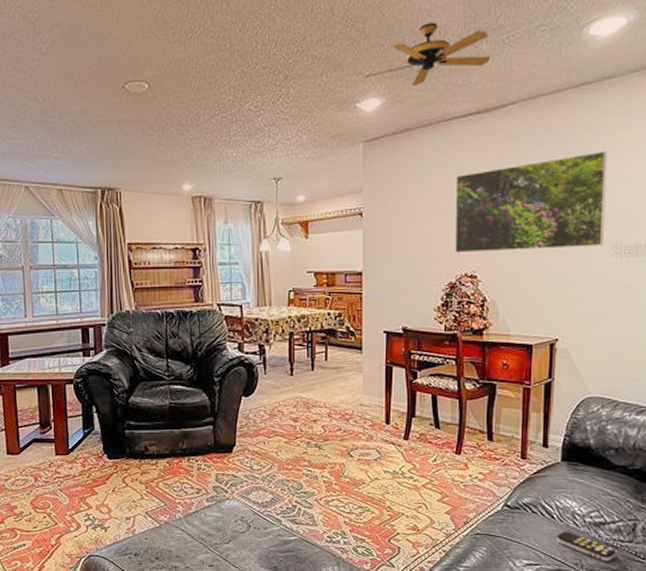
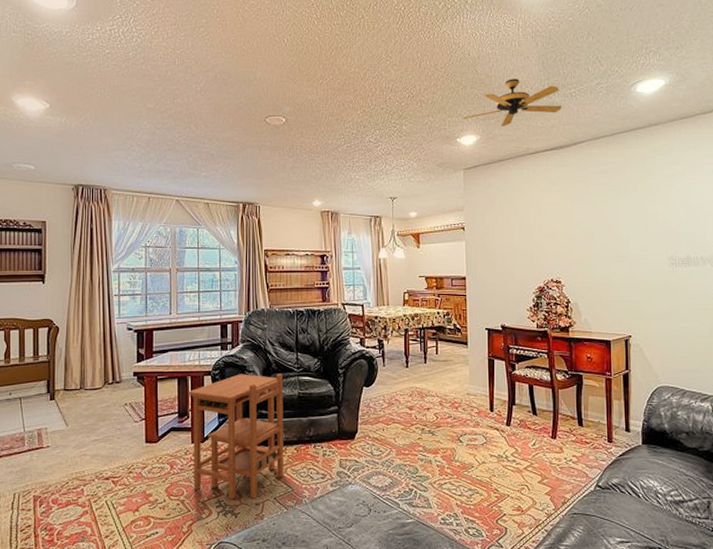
side table: none [49,381,156,513] -> present [188,373,284,499]
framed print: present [454,150,608,253] -> none [539,181,661,262]
remote control: present [556,531,615,562] -> none [643,509,695,538]

